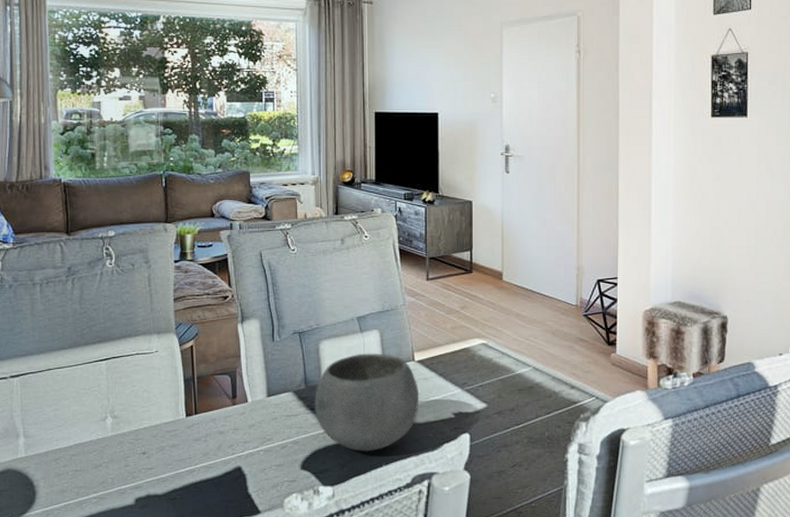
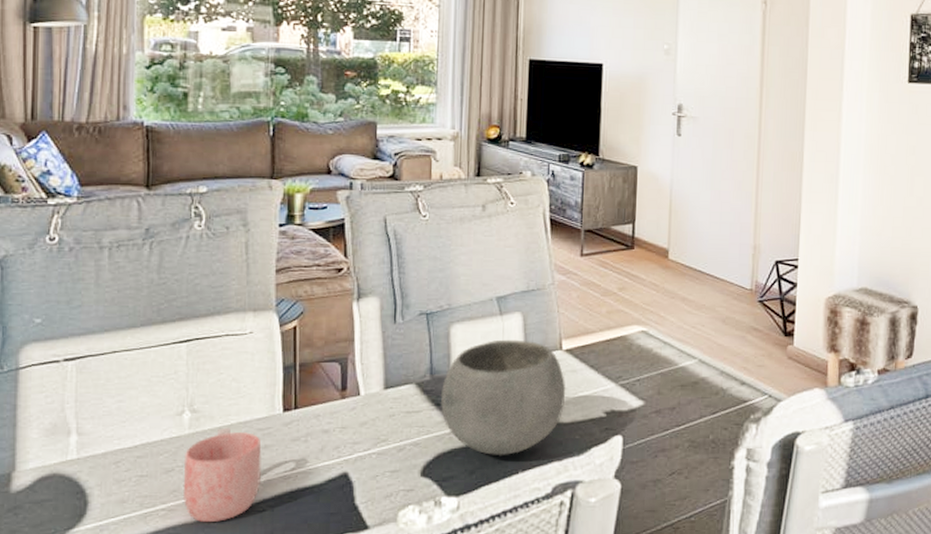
mug: none [109,430,171,508] -> present [183,427,262,522]

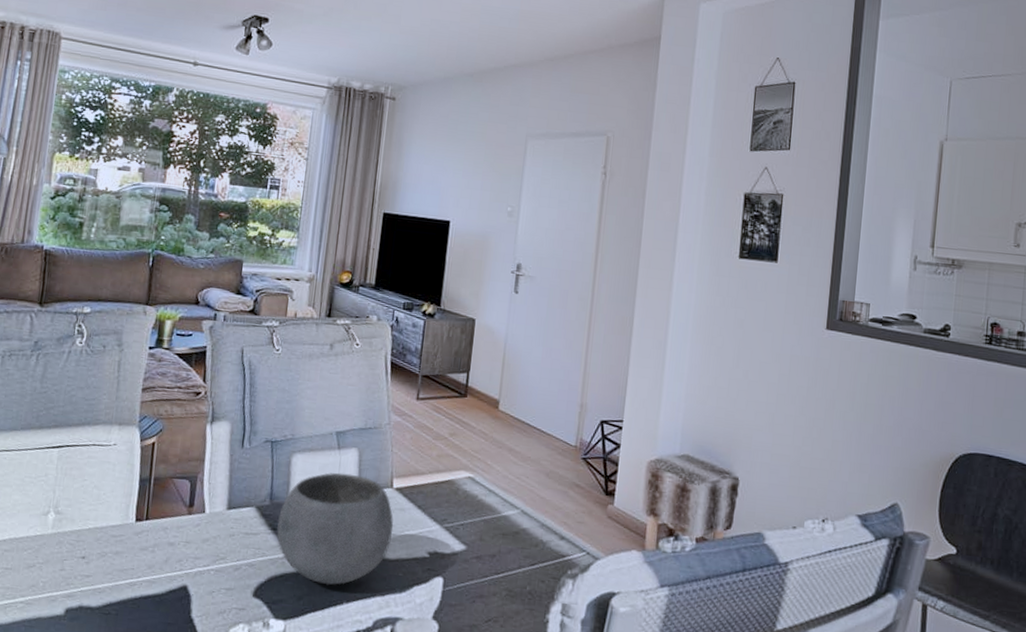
mug: present [183,427,262,522] -> none [40,530,113,620]

